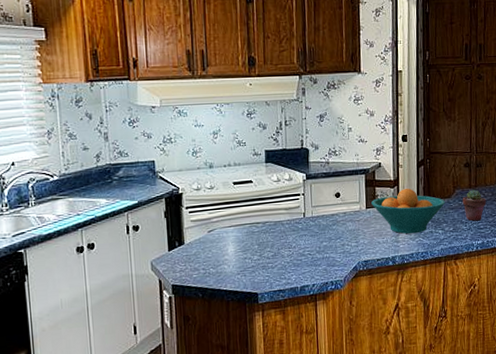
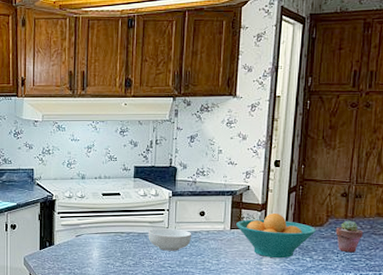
cereal bowl: none [284,213,330,238] -> present [148,227,192,251]

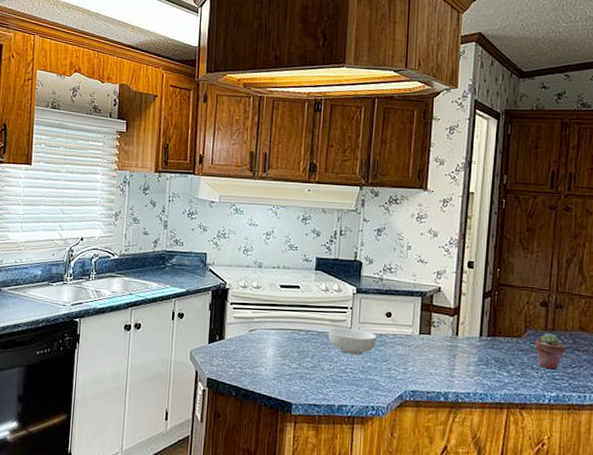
fruit bowl: present [236,212,316,259] -> none [426,319,513,372]

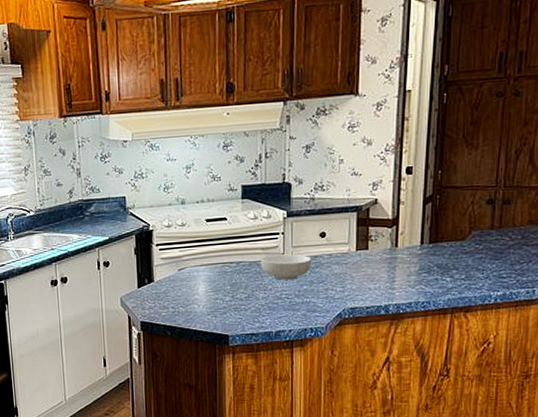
potted succulent: present [535,333,566,370] -> none [480,231,514,269]

